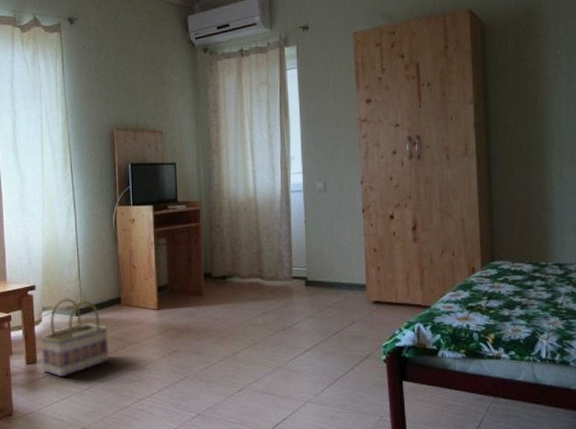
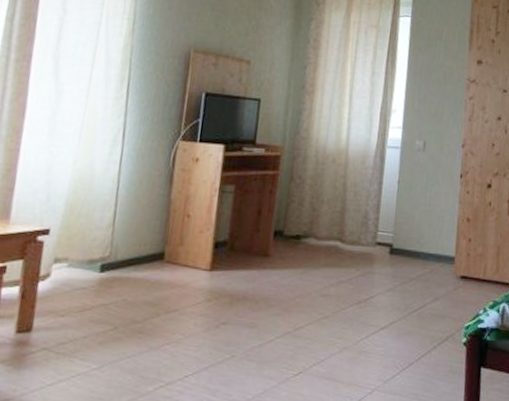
basket: present [41,298,110,377] -> none [38,248,141,352]

